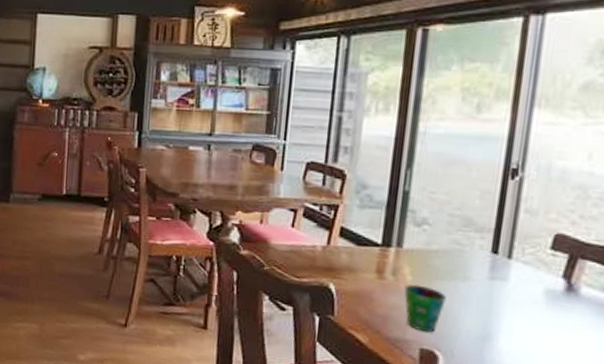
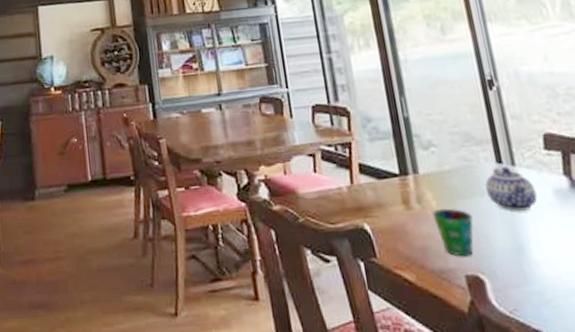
teapot: none [470,257,526,304] -> present [485,167,538,211]

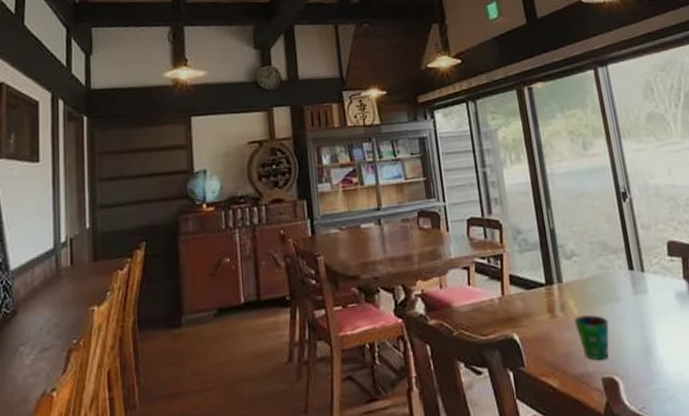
teapot: present [485,167,538,211] -> none [619,273,663,315]

